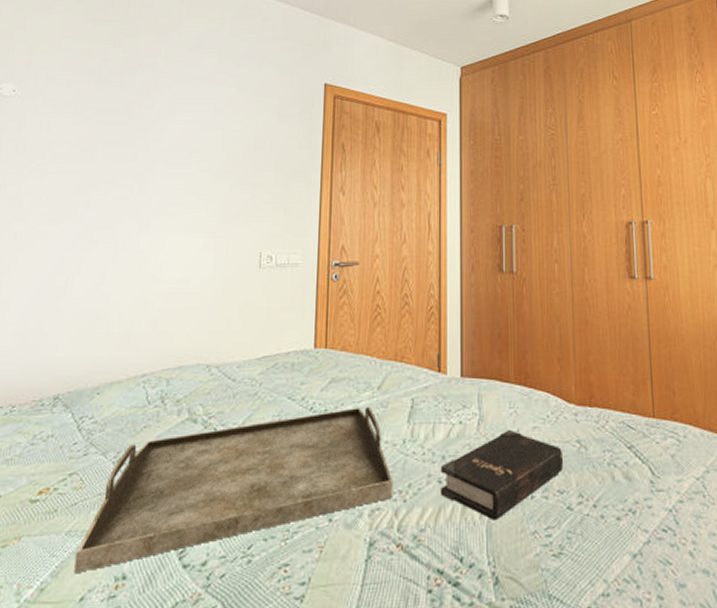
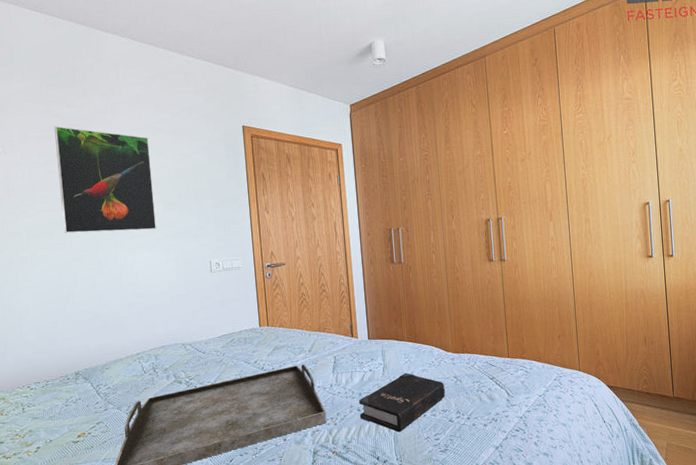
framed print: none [77,69,206,207] -> present [54,126,156,234]

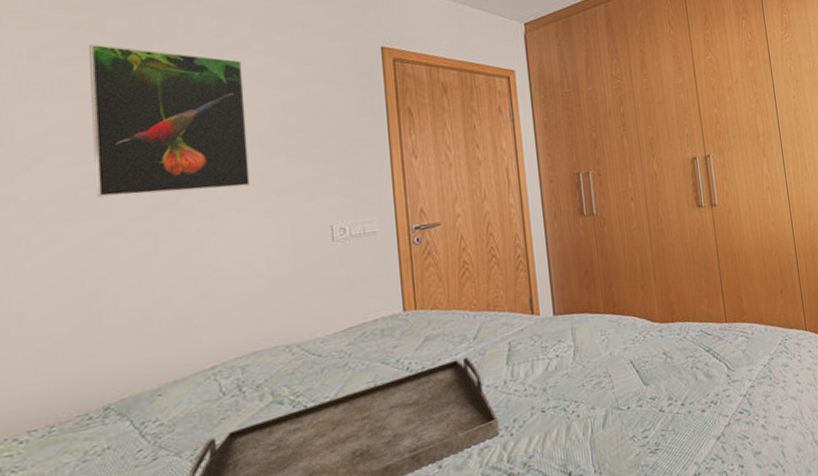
hardback book: present [359,372,446,432] -> none [543,353,654,435]

